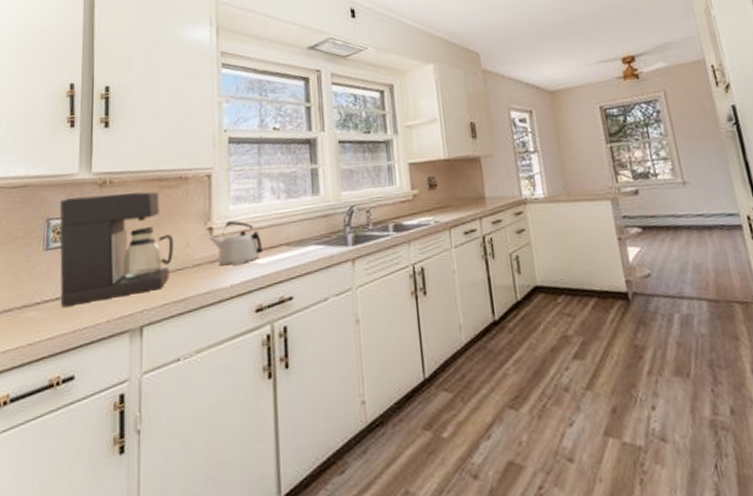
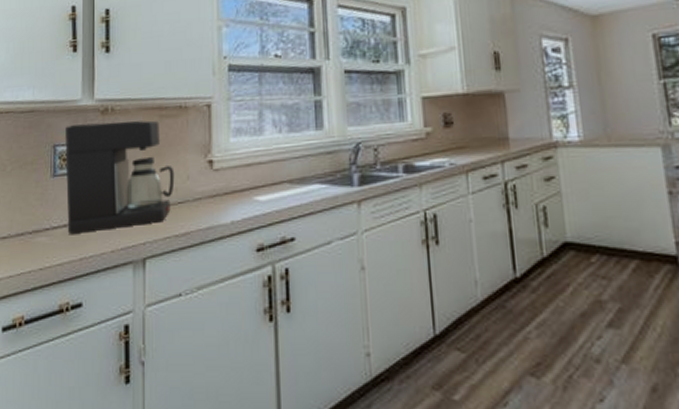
kettle: present [210,220,262,266] -> none [210,153,264,202]

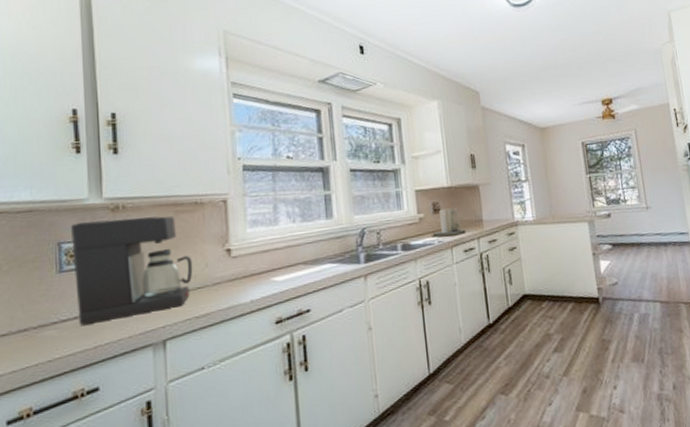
paper towel roll: none [441,120,486,160] -> present [431,207,466,238]

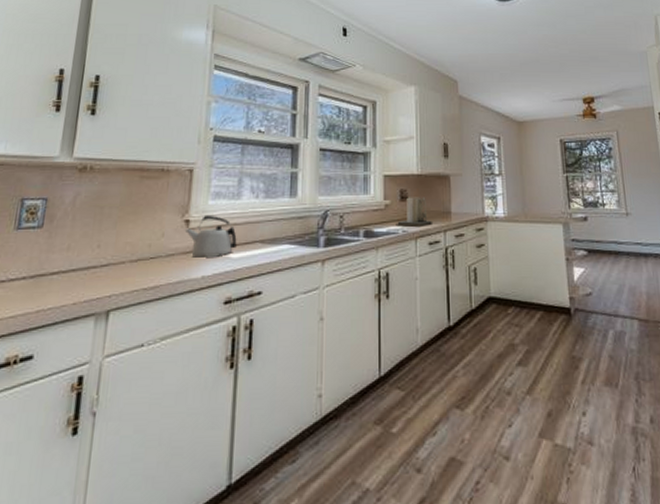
coffee maker: present [71,216,193,325] -> none [26,180,150,286]
kettle: none [228,242,280,284] -> present [185,214,237,259]

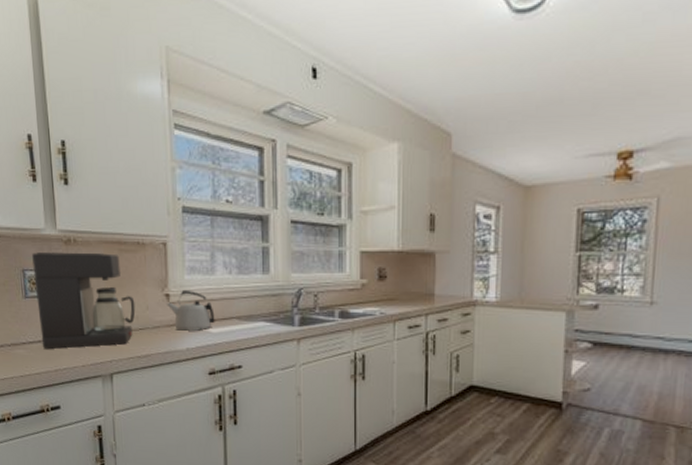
coffee maker: none [26,180,150,286] -> present [32,252,136,349]
paper towel roll: present [396,197,432,228] -> none [373,276,413,310]

